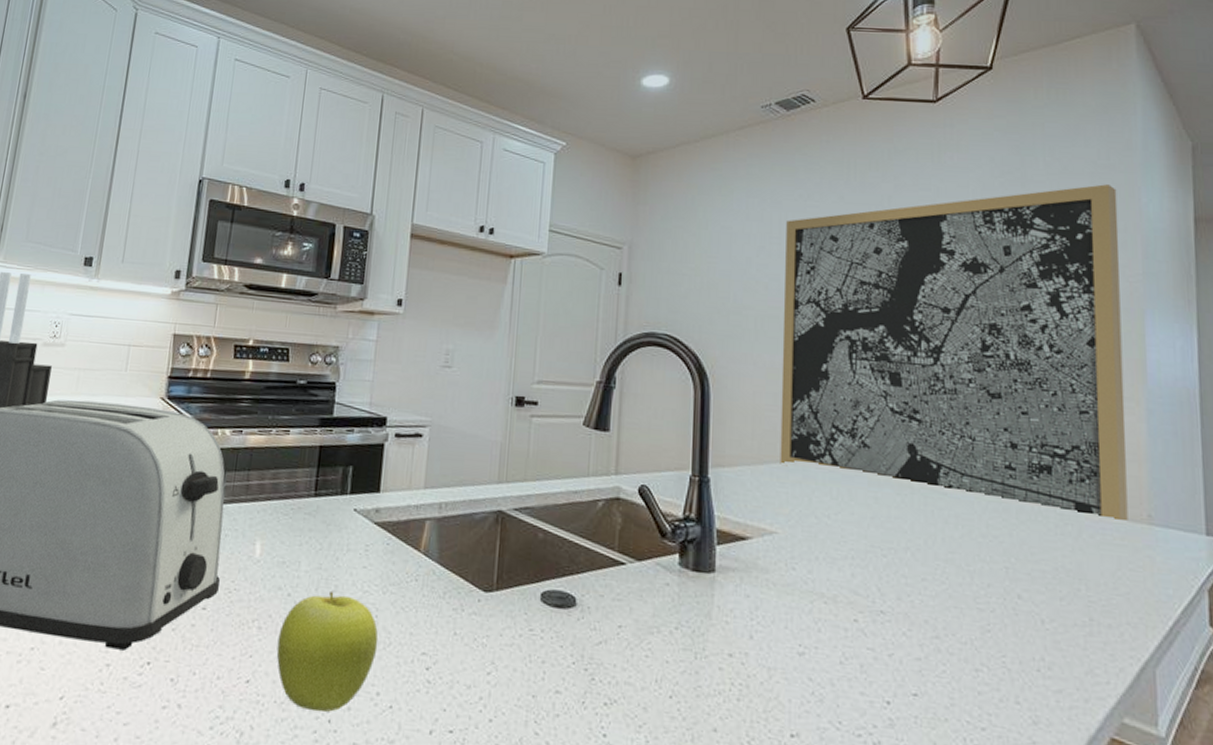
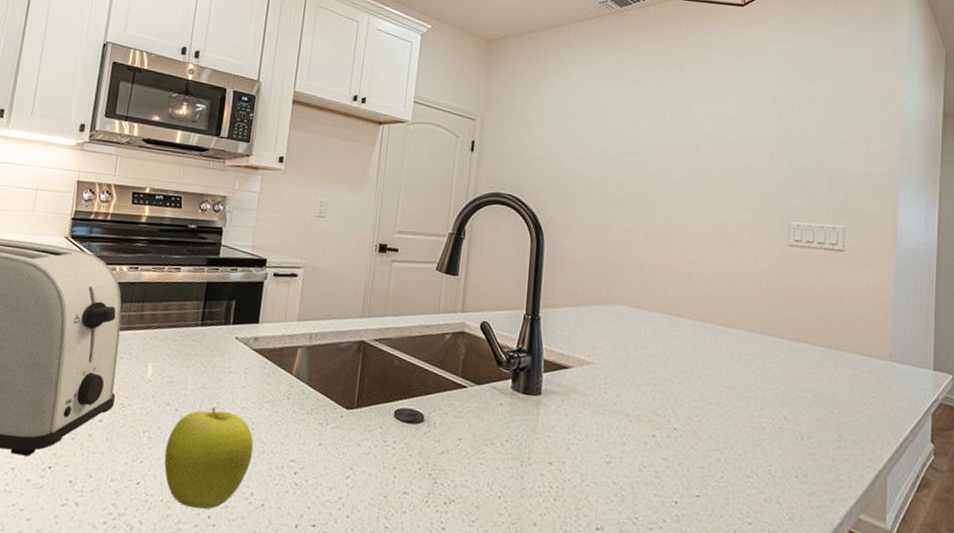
wall art: present [780,184,1128,520] -> none [599,81,884,357]

